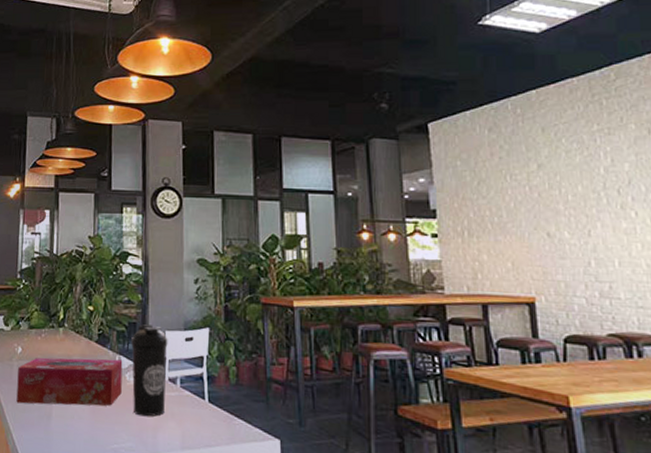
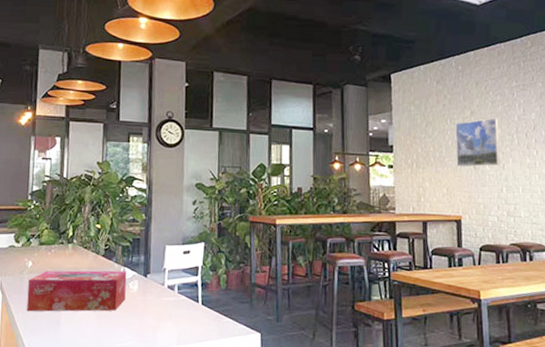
water bottle: present [131,324,168,417] -> none [135,240,168,319]
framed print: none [518,171,584,235] -> present [455,118,500,167]

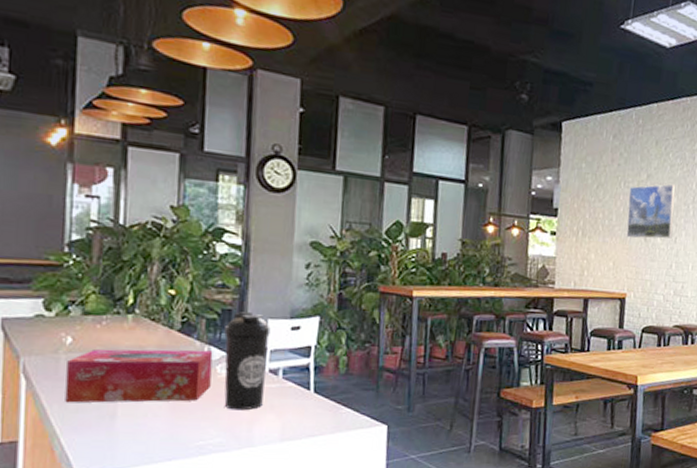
water bottle: none [135,240,168,319] -> present [224,311,271,411]

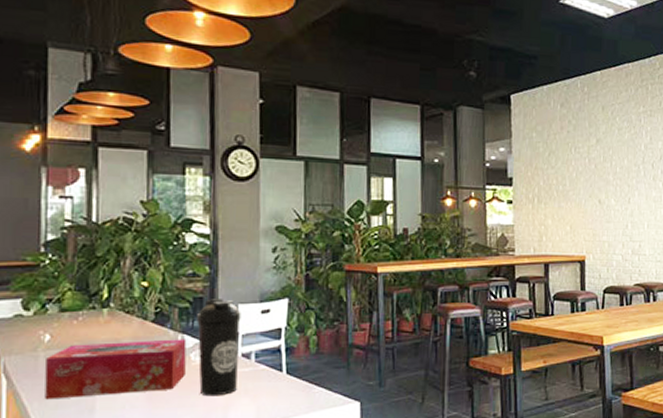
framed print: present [626,184,676,239] -> none [580,146,626,202]

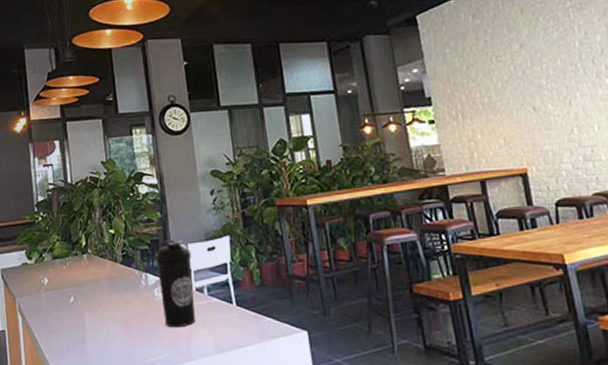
tissue box: present [45,339,187,400] -> none [47,277,152,333]

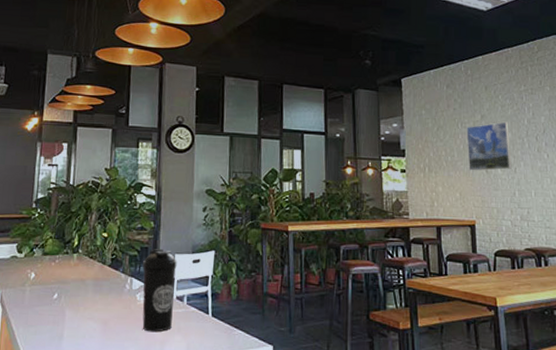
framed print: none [503,47,565,111] -> present [466,121,512,171]

